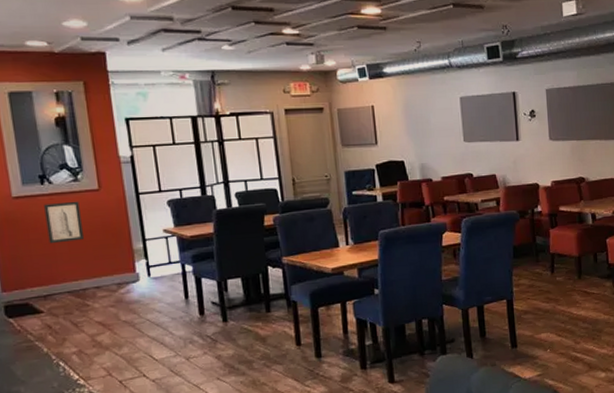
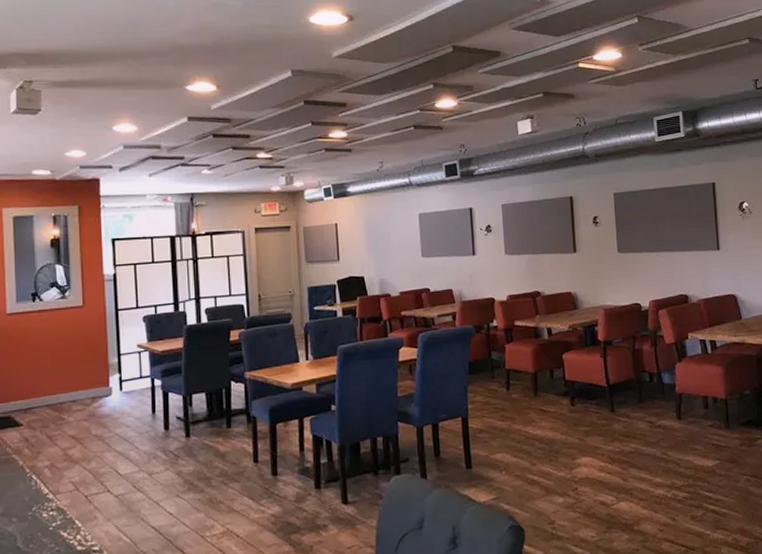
wall art: present [44,201,85,244] -> none [33,317,66,359]

